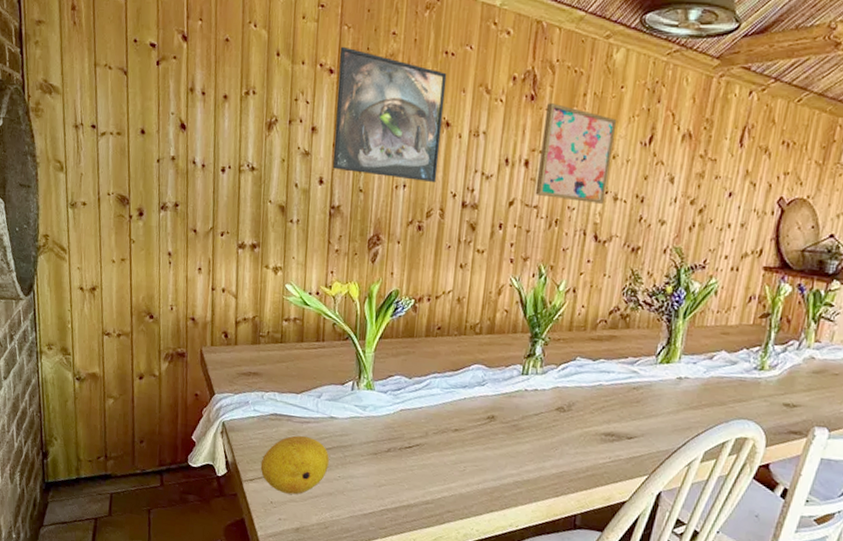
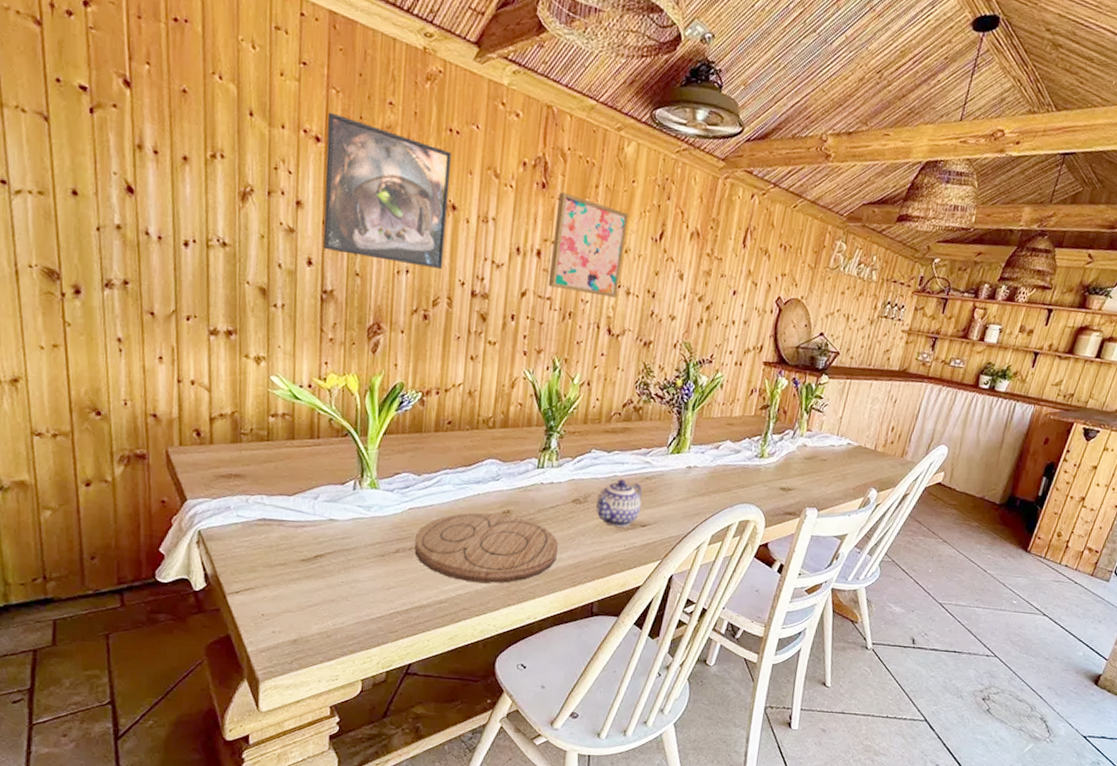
fruit: present [260,435,329,495] -> none [247,540,330,605]
cutting board: none [404,416,541,488] -> present [414,512,558,583]
teapot: none [580,388,629,439] -> present [596,479,643,527]

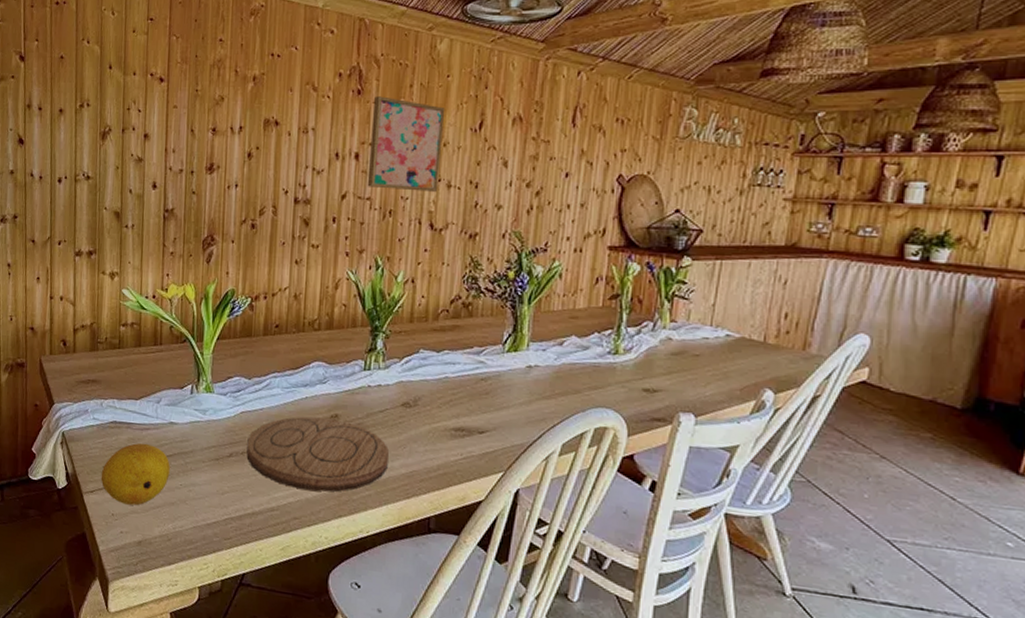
fruit: none [247,540,330,605] -> present [100,443,170,506]
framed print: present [322,112,452,270] -> none [165,56,274,181]
teapot: present [596,479,643,527] -> none [428,381,478,434]

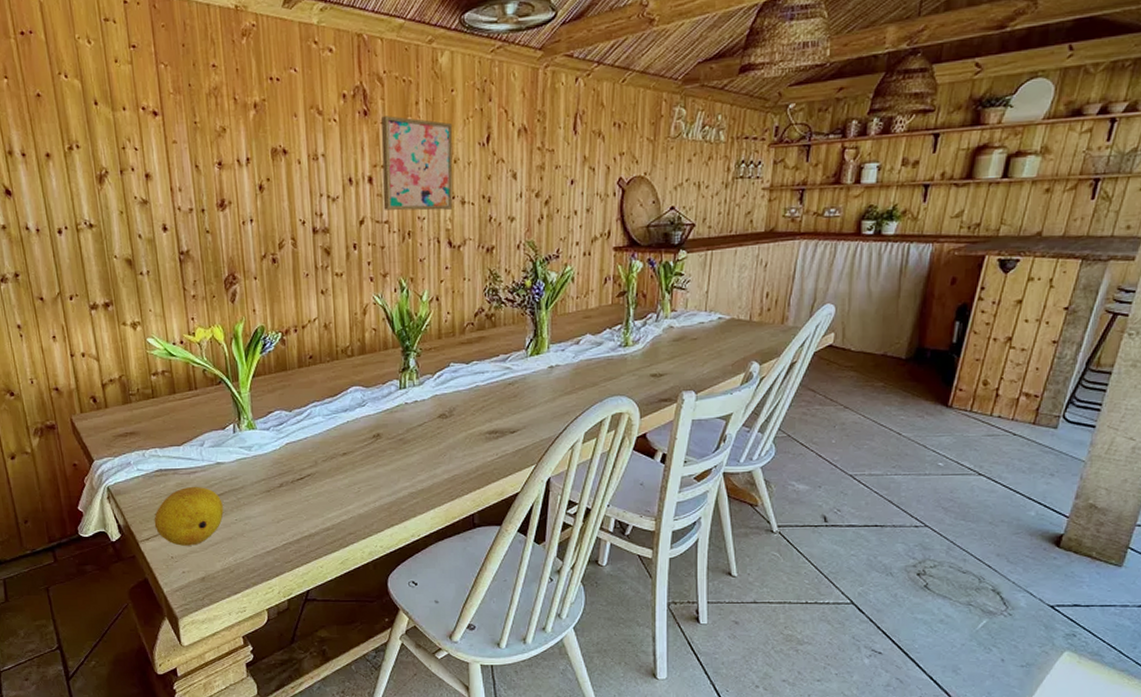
cutting board: present [246,416,389,492] -> none [295,438,431,506]

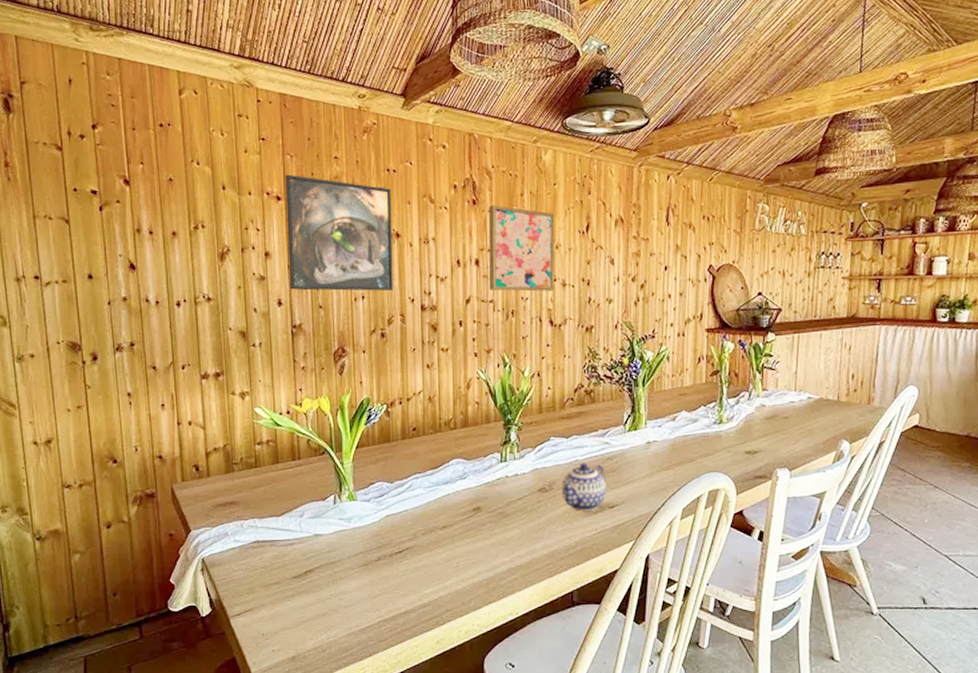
fruit: present [154,486,224,546] -> none [247,558,319,622]
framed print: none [160,86,283,214] -> present [285,174,394,291]
teapot: none [462,388,507,436] -> present [562,463,606,511]

